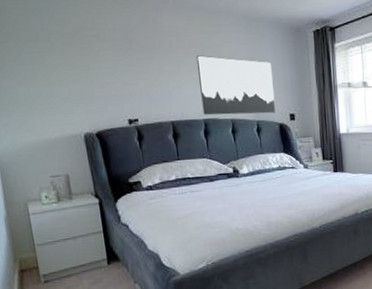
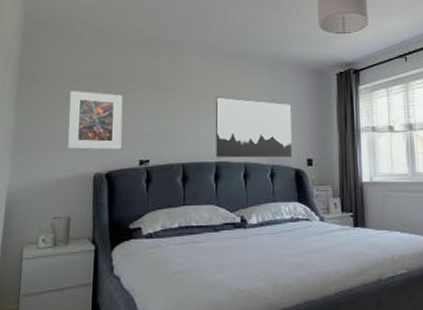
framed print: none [40,50,107,111] -> present [68,91,123,150]

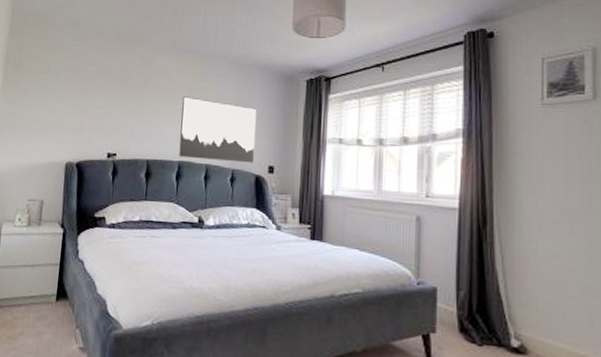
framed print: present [68,91,123,150] -> none [44,82,96,141]

